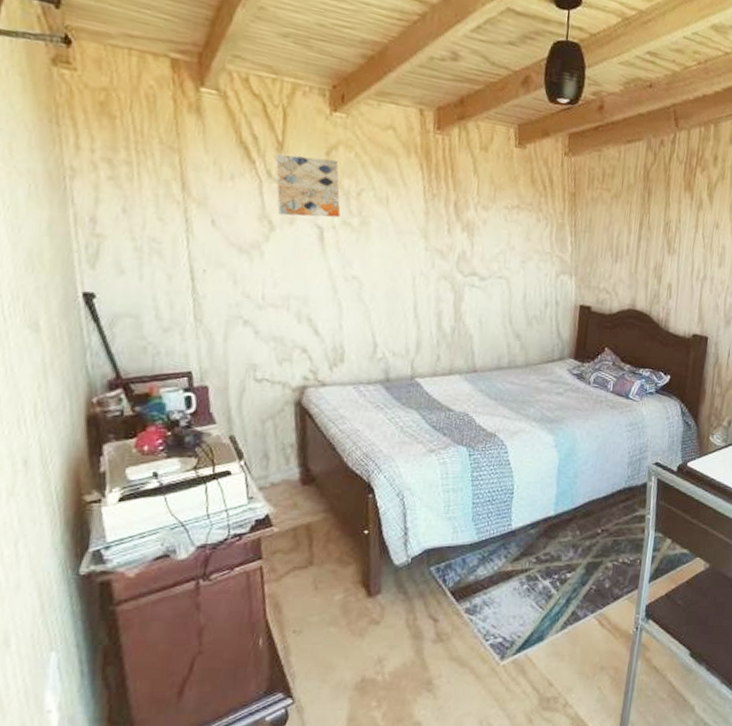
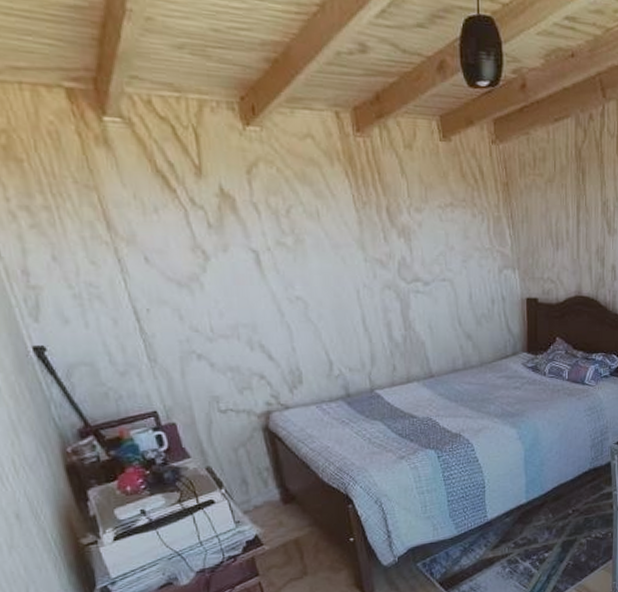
wall art: present [274,154,341,218] -> none [195,177,273,243]

